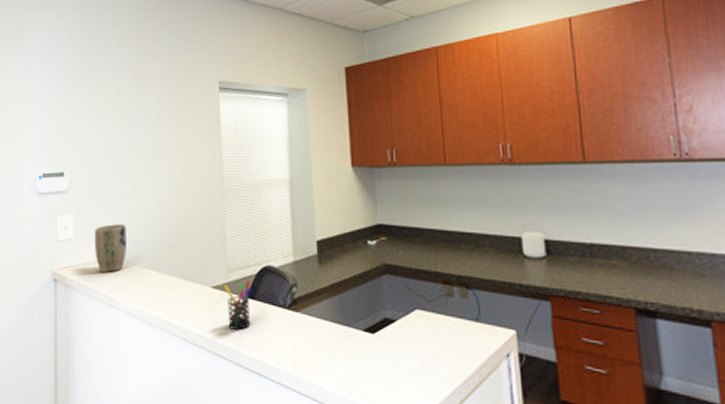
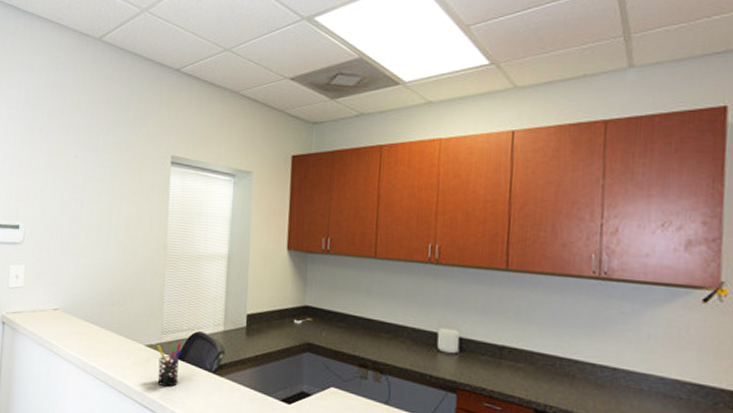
plant pot: present [95,224,126,273] -> none [42,278,73,322]

